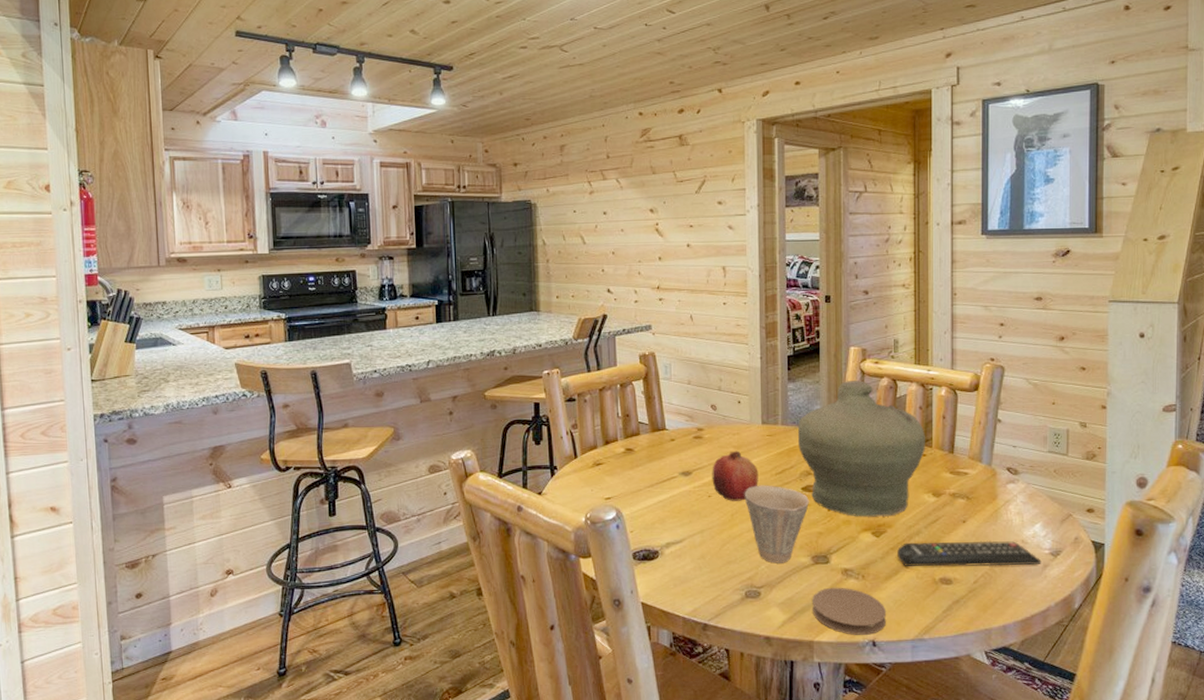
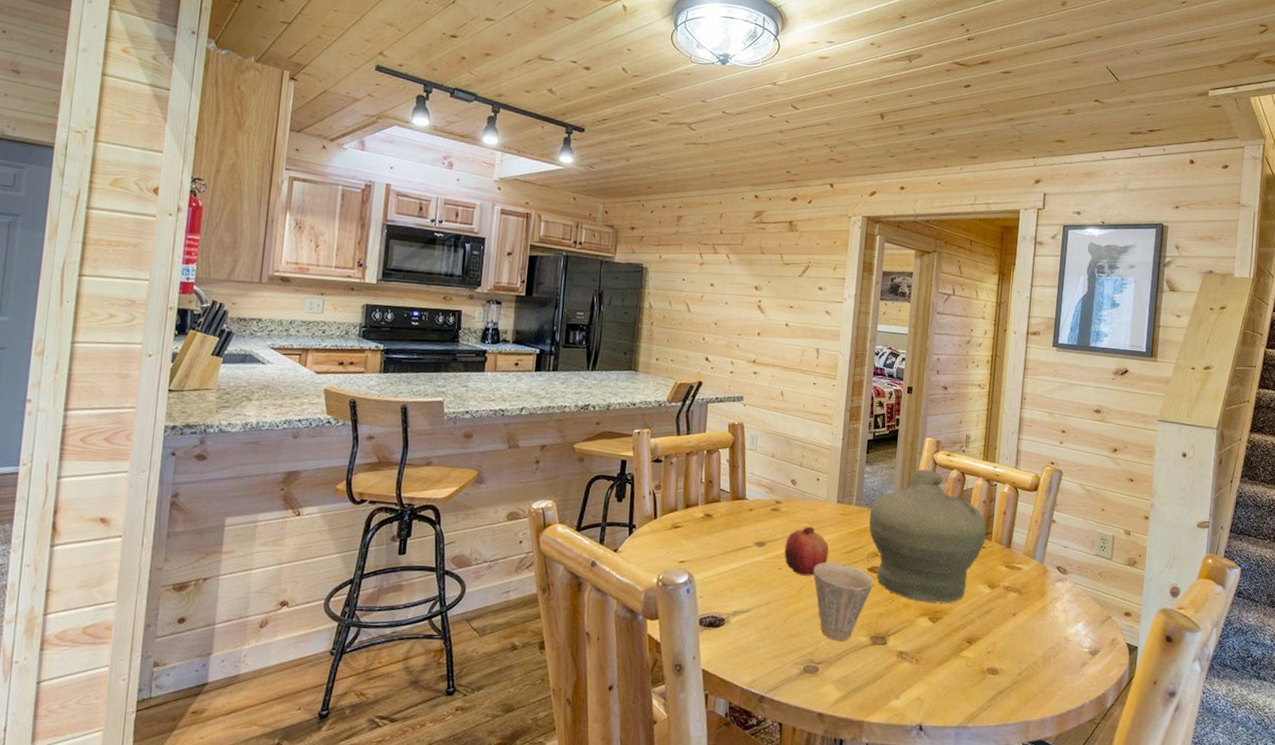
coaster: present [811,587,887,635] -> none [865,668,936,719]
remote control: present [897,540,1042,567] -> none [950,630,1081,662]

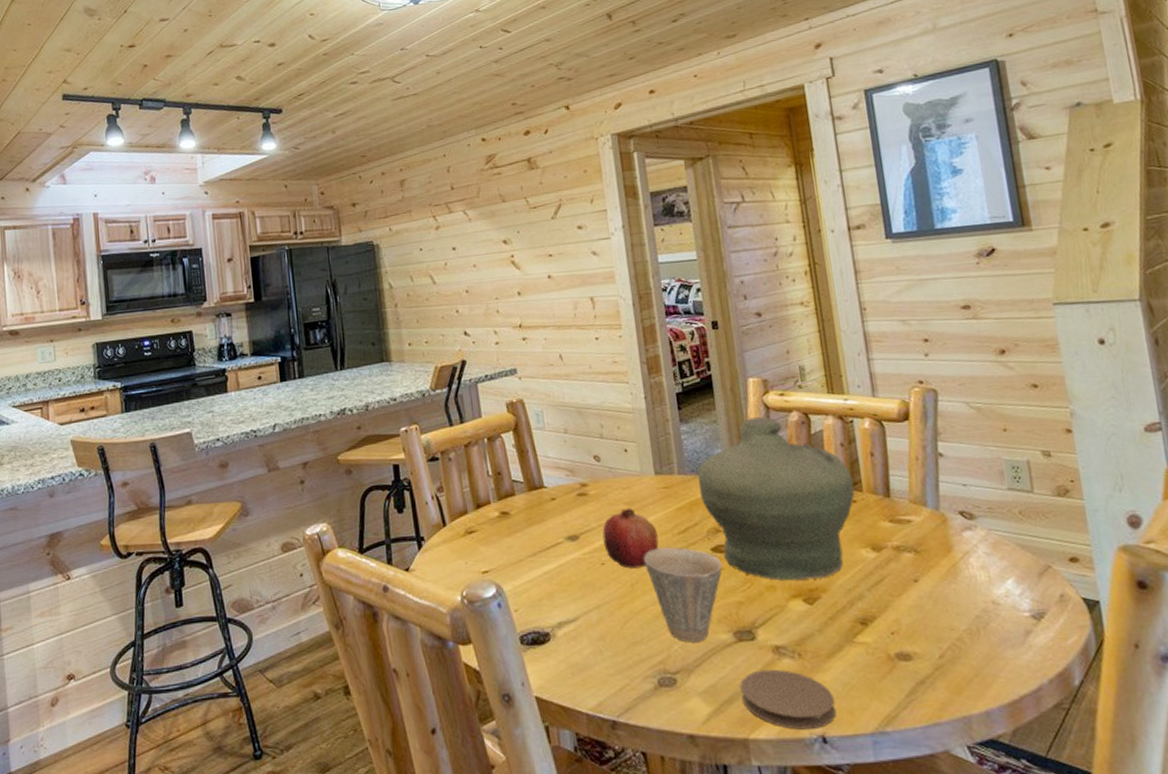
coaster: none [865,668,936,719] -> present [740,669,837,730]

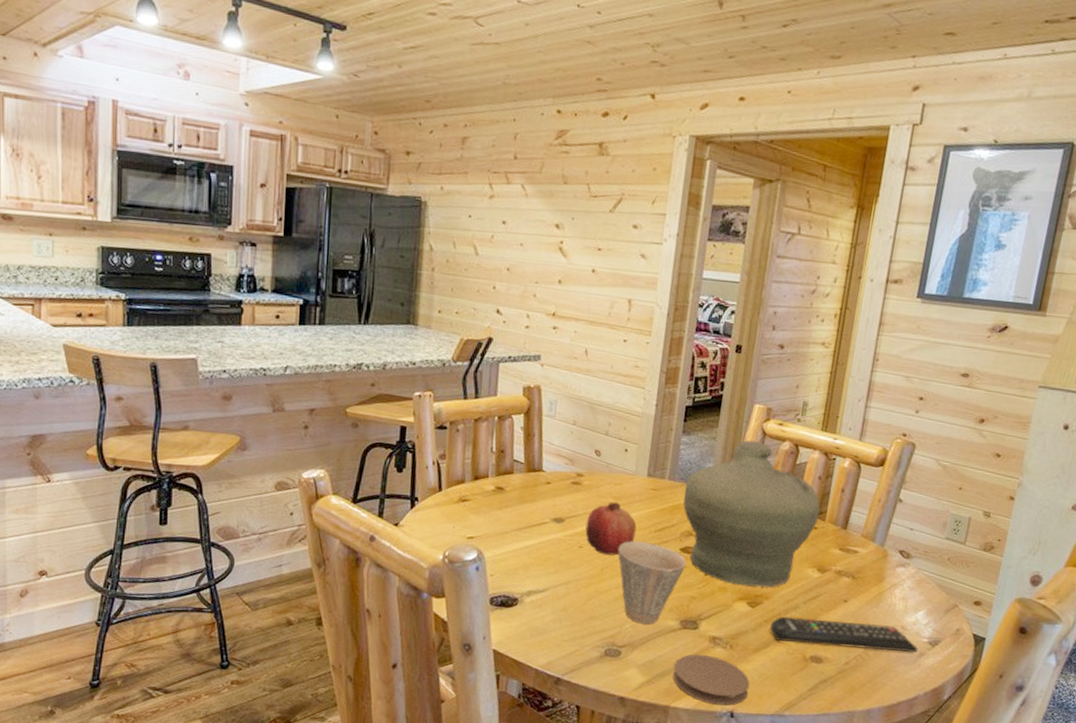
remote control: none [837,602,1022,640] -> present [770,616,918,652]

